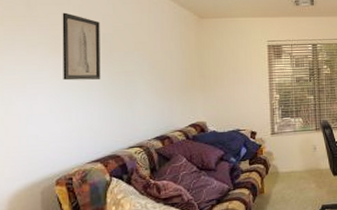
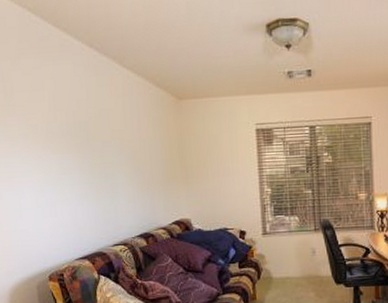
wall art: present [62,12,101,81] -> none [38,99,81,174]

